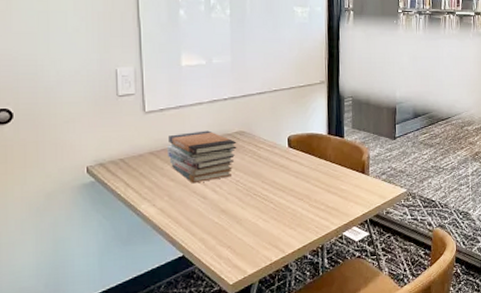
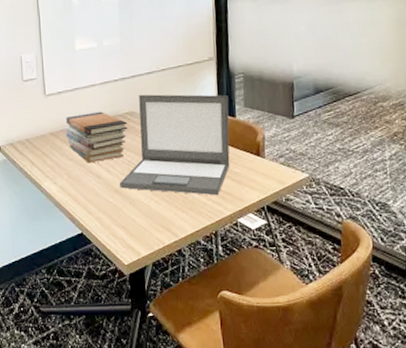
laptop: none [225,114,338,212] -> present [119,94,230,196]

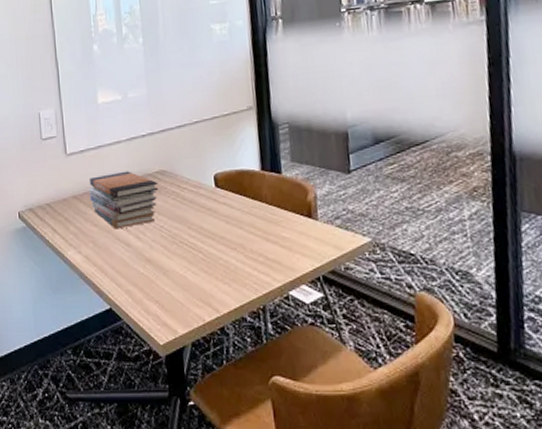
laptop: present [119,94,230,196] -> none [150,148,278,265]

